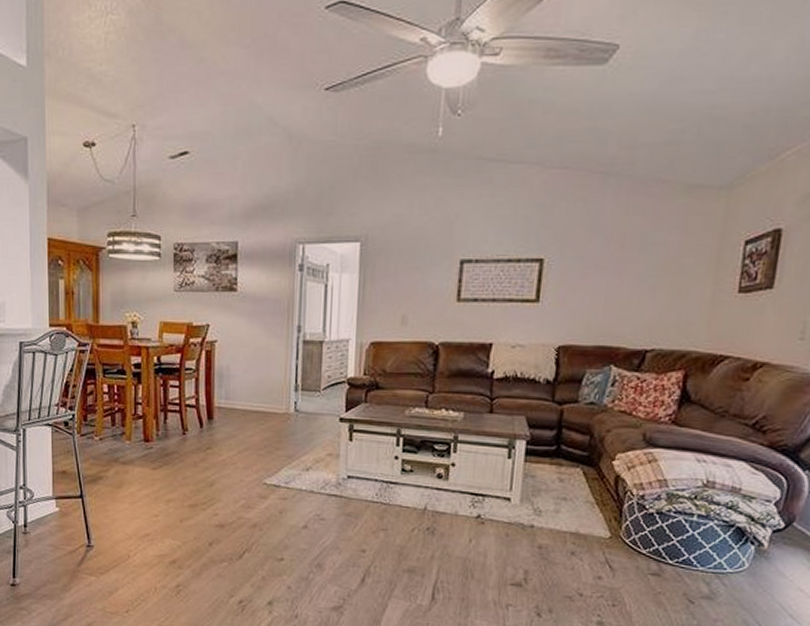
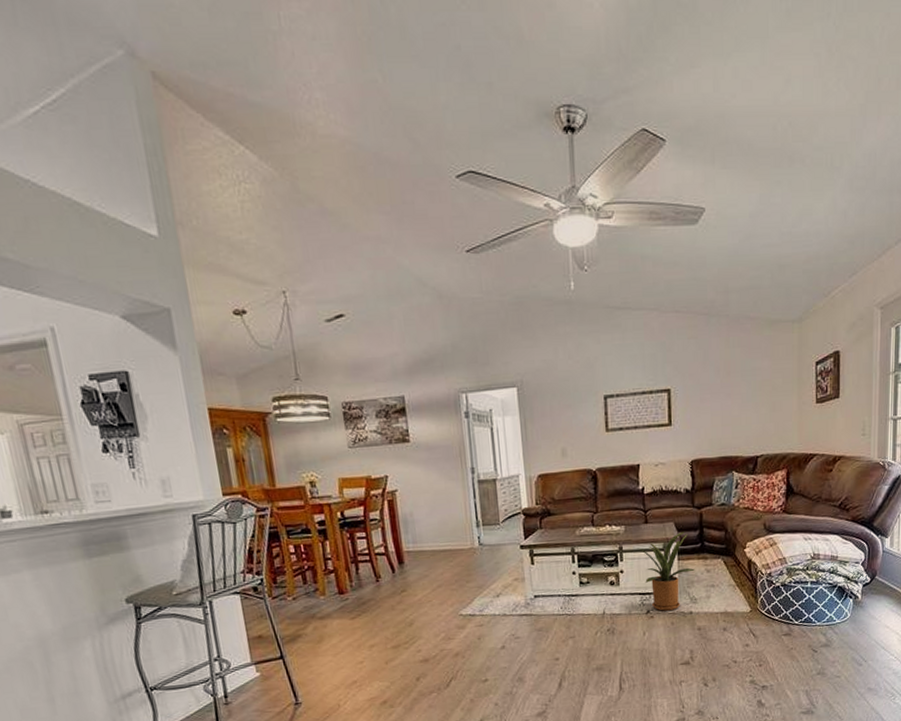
house plant: none [464,429,546,520] -> present [628,532,696,611]

